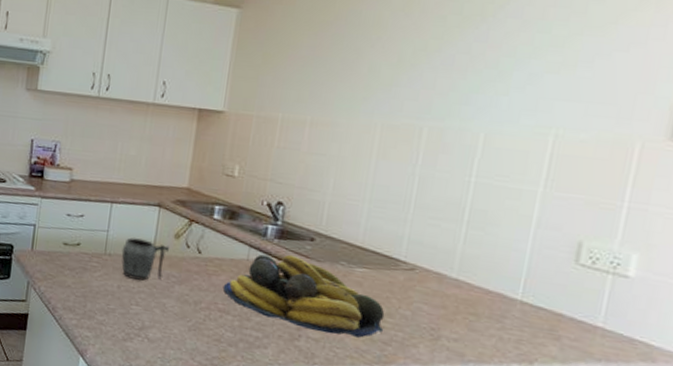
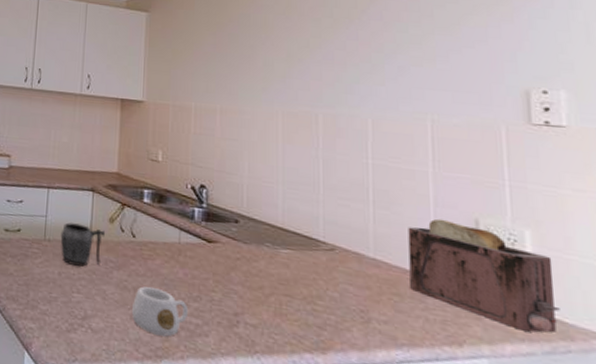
mug: none [190,300,250,348] -> present [131,286,189,337]
fruit bowl: present [222,254,385,338] -> none [159,237,317,323]
toaster: none [490,240,655,354] -> present [408,218,560,333]

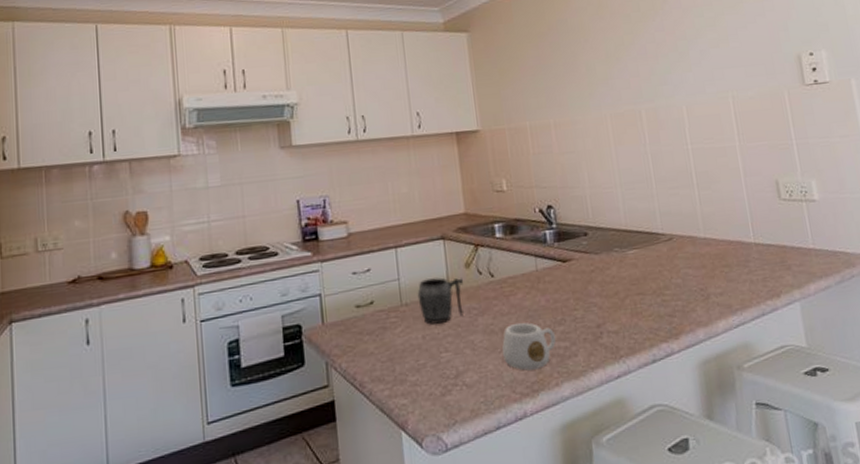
toaster: present [408,218,560,333] -> none [727,186,843,269]

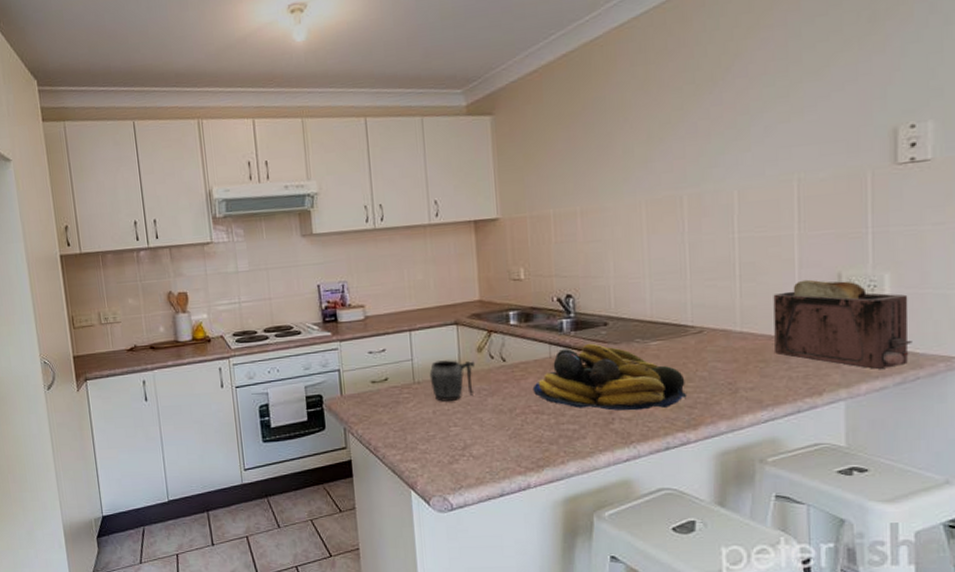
mug: present [502,322,556,371] -> none [509,404,566,448]
fruit bowl: none [522,254,666,324] -> present [532,343,687,411]
toaster: none [727,186,843,269] -> present [773,279,912,369]

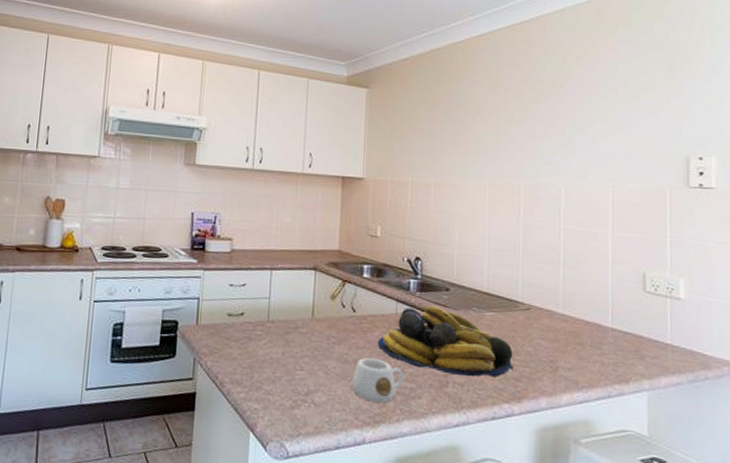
mug: present [429,360,476,401] -> none [283,302,328,344]
mug: none [509,404,566,448] -> present [351,357,404,403]
toaster: present [773,279,912,369] -> none [590,274,702,366]

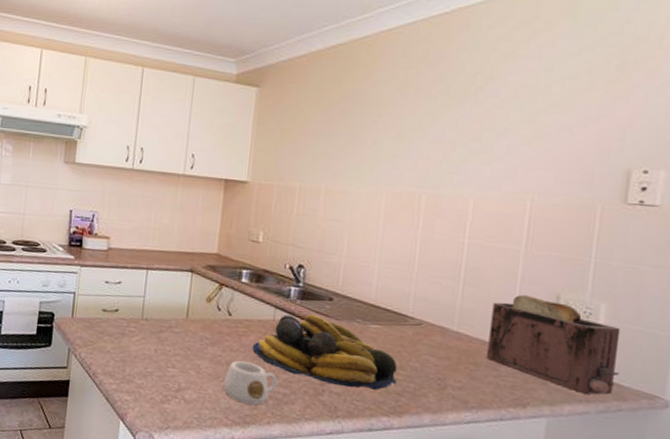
toaster: none [590,274,702,366] -> present [487,294,621,395]

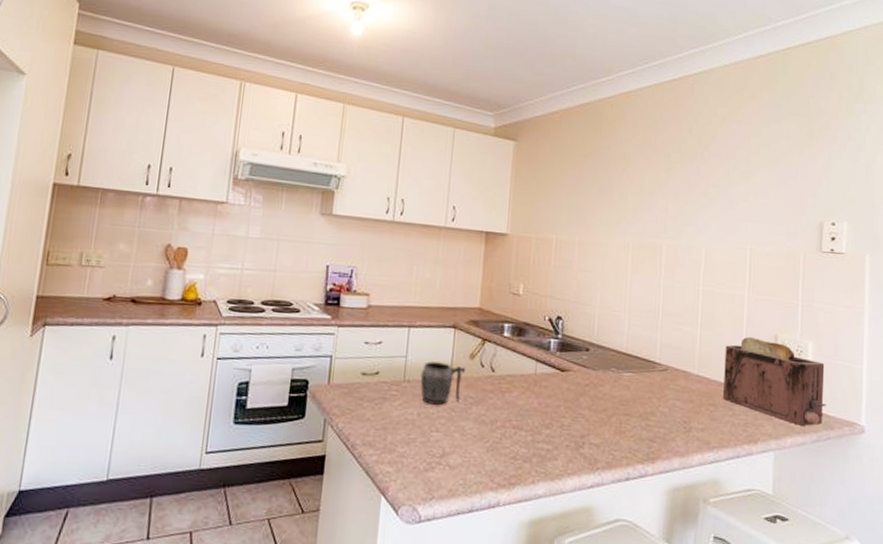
mug: none [157,302,203,344] -> present [420,361,466,405]
mug: present [223,360,278,406] -> none [488,418,541,465]
fruit bowl: present [252,314,398,390] -> none [515,365,649,438]

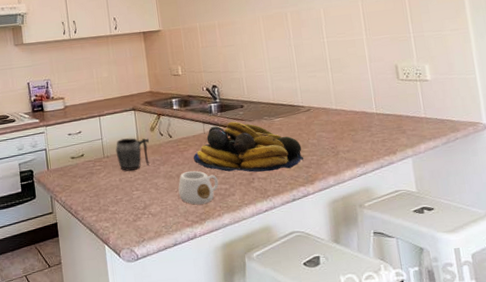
mug: none [488,418,541,465] -> present [178,170,219,205]
fruit bowl: none [515,365,649,438] -> present [193,121,304,172]
toaster: present [723,336,826,426] -> none [354,70,450,133]

